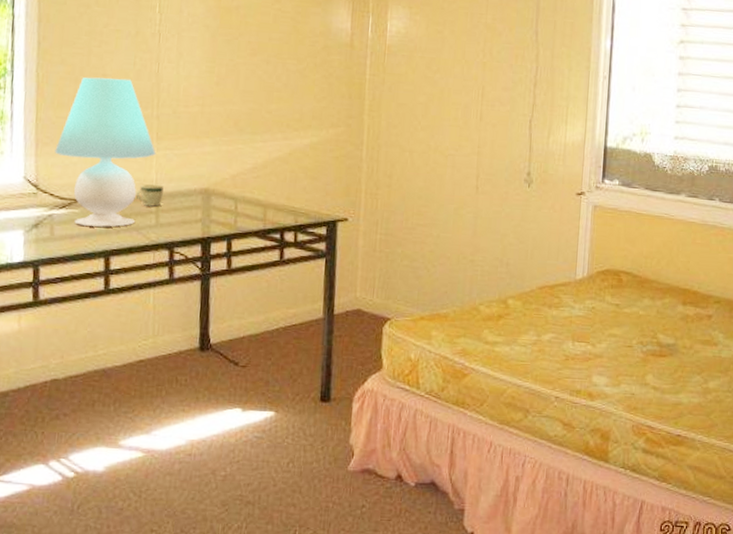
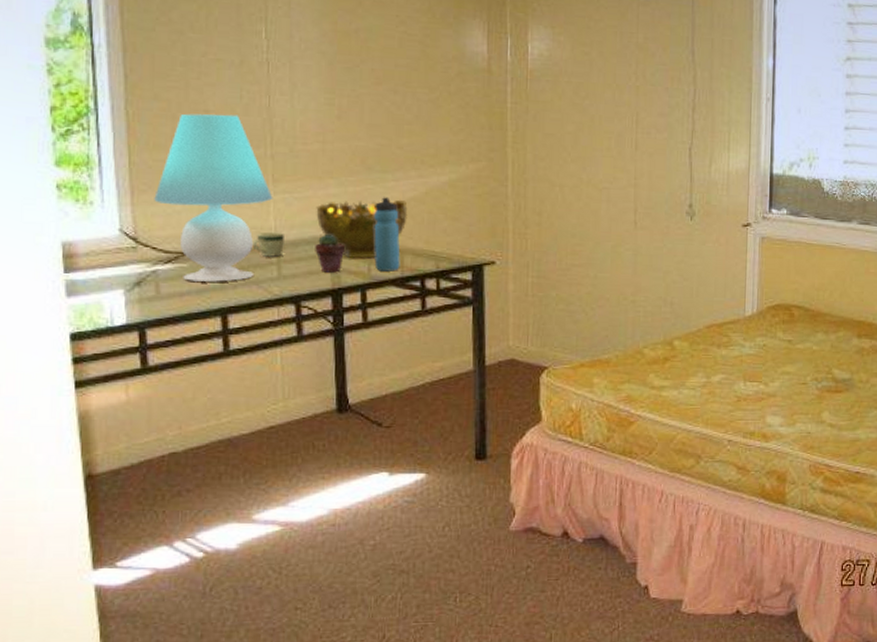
potted succulent: none [189,187,216,223] -> present [315,233,346,273]
decorative bowl: none [192,158,273,211] -> present [316,199,408,258]
water bottle: none [240,156,265,224] -> present [373,197,401,272]

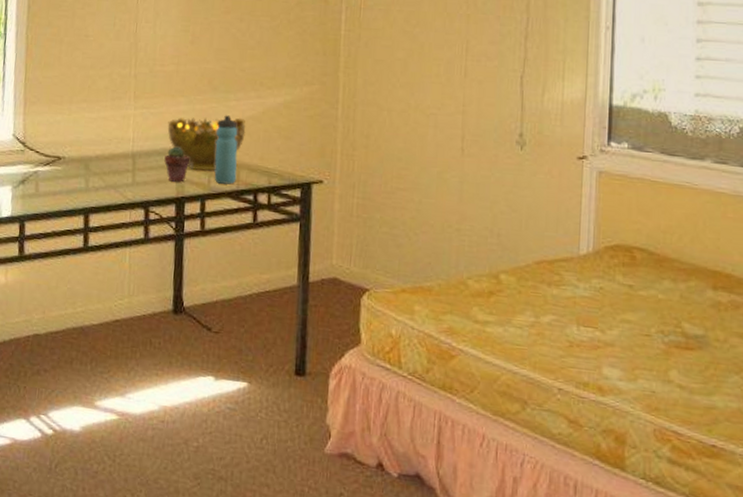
table lamp: present [154,113,273,282] -> none [41,38,134,185]
mug: present [252,231,284,257] -> none [113,142,140,165]

